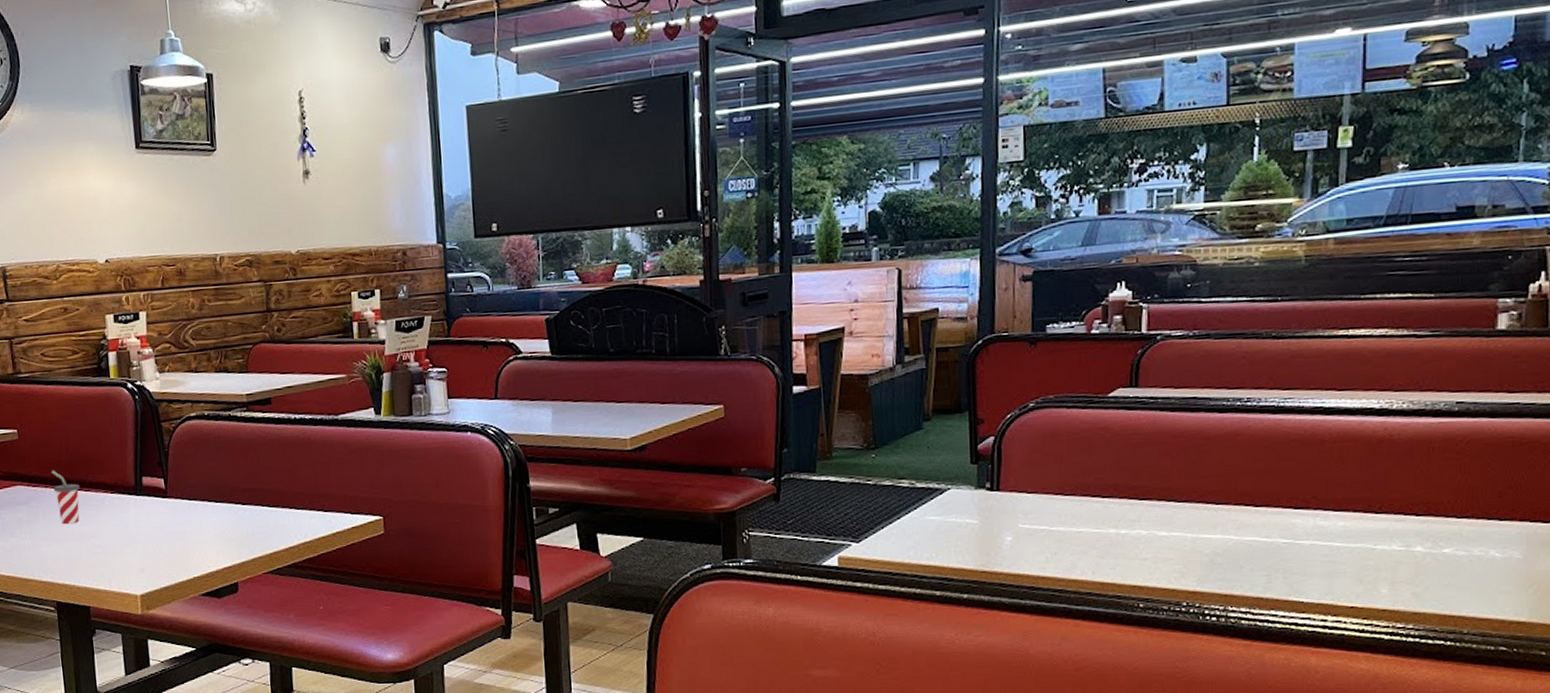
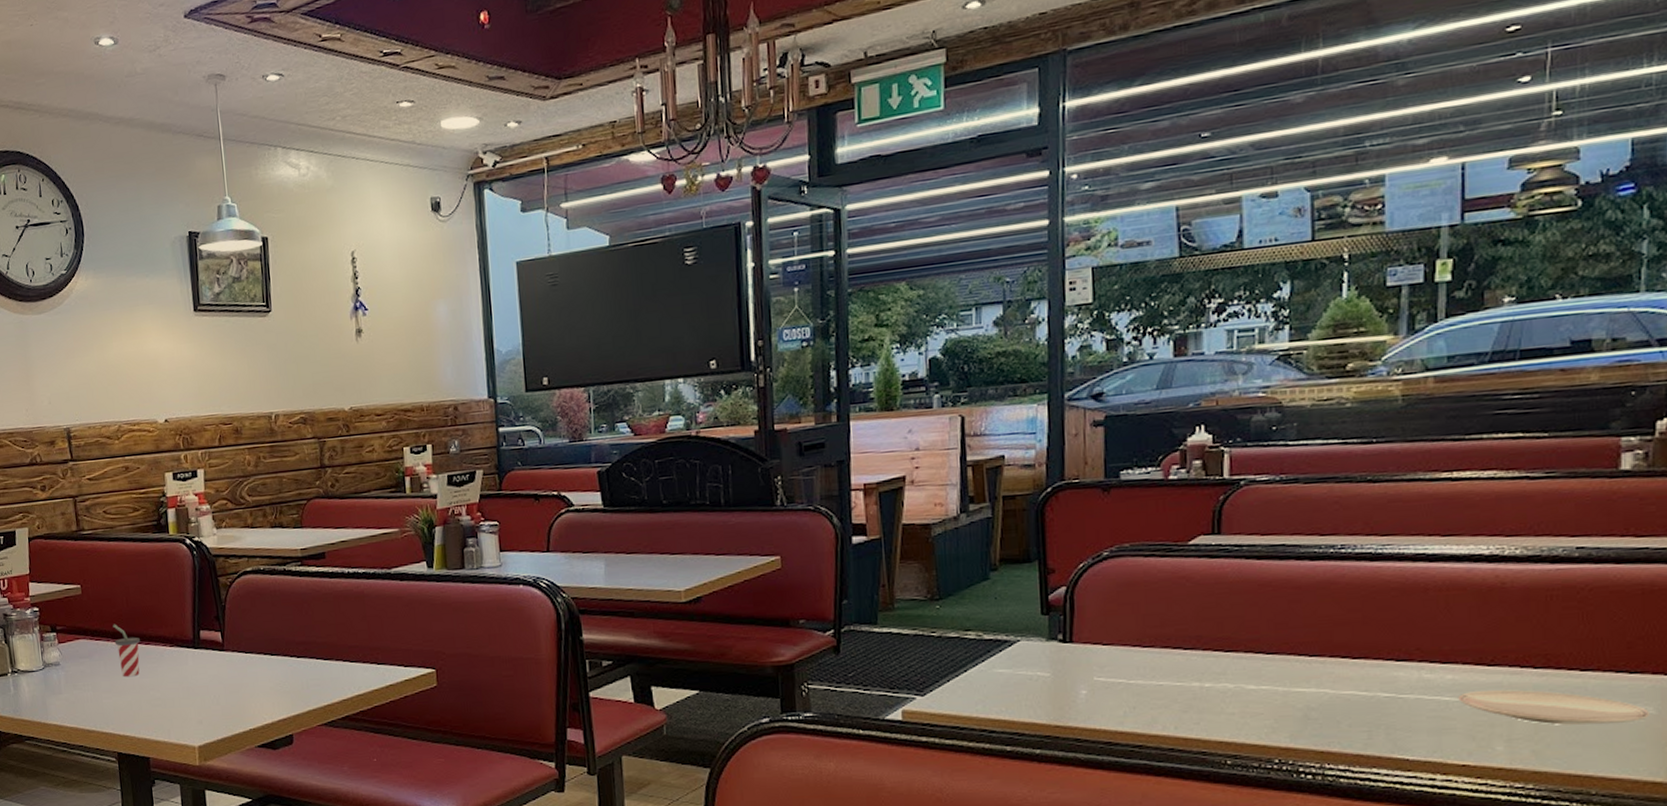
plate: none [1348,536,1516,570] -> present [1458,689,1649,726]

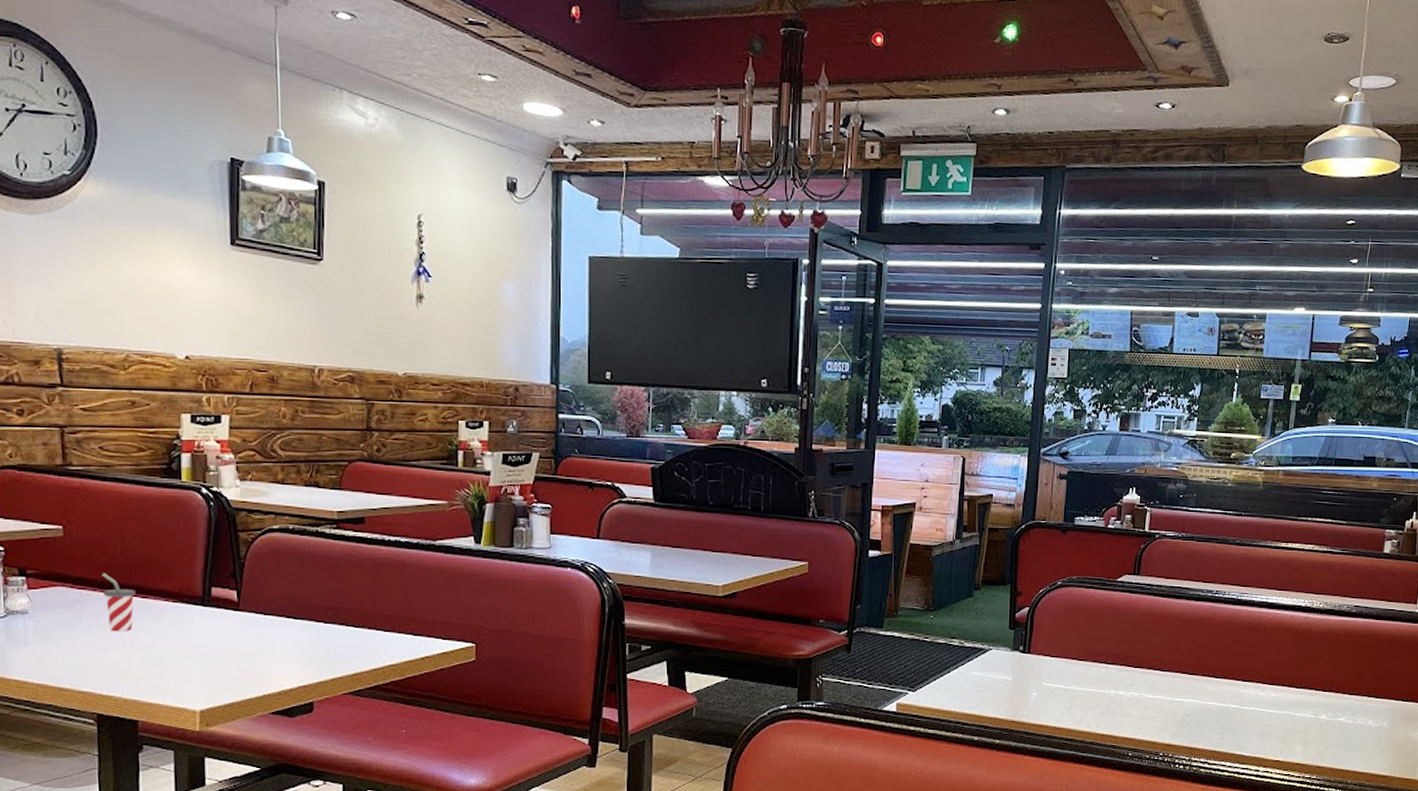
plate: present [1458,689,1649,726] -> none [1277,706,1385,734]

